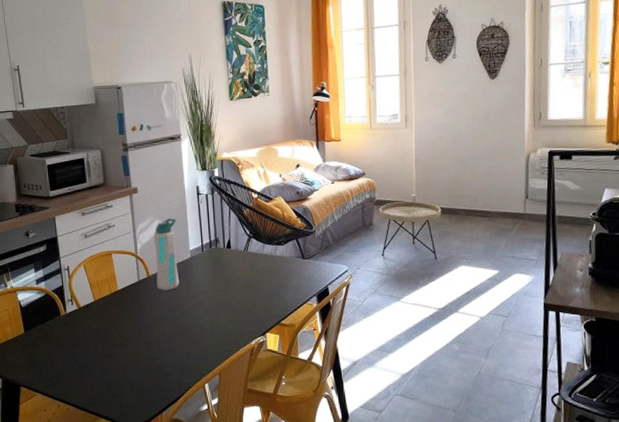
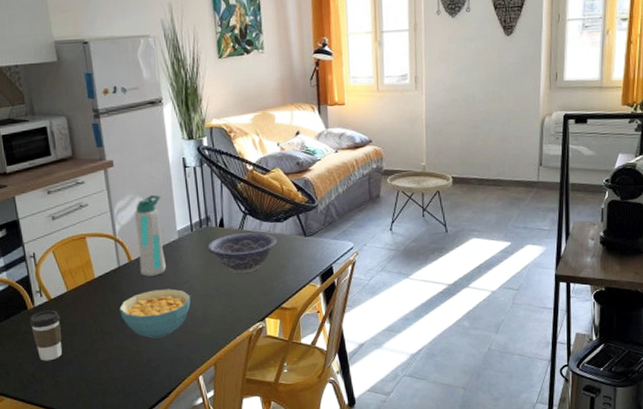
coffee cup: none [61,317,88,363] -> present [29,310,63,361]
cereal bowl: none [138,302,200,347] -> present [119,289,191,338]
decorative bowl: none [215,254,279,291] -> present [206,232,278,274]

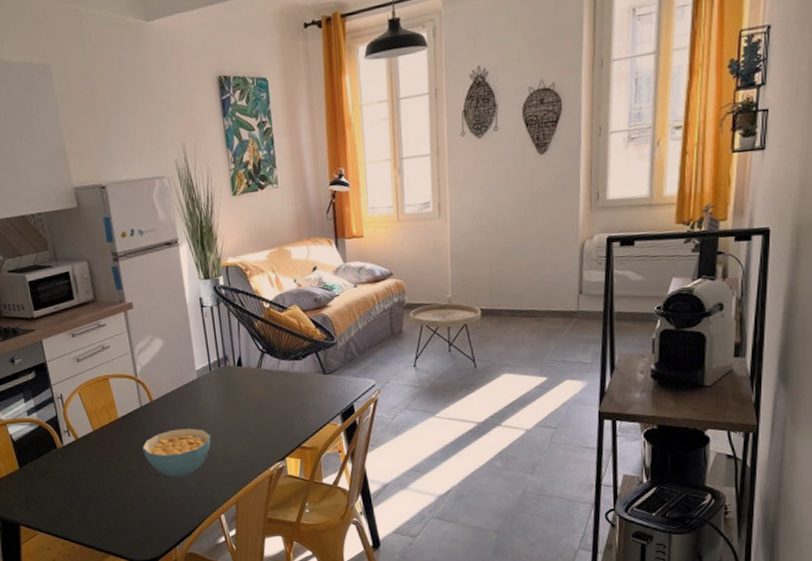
coffee cup: present [29,310,63,361] -> none [59,449,90,498]
water bottle: present [134,194,167,276] -> none [154,335,187,416]
decorative bowl: present [206,232,278,274] -> none [225,371,297,413]

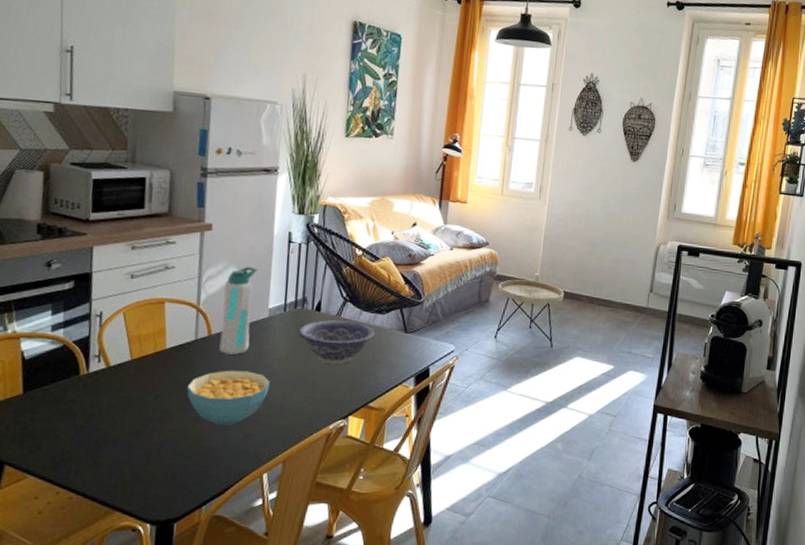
water bottle: none [154,335,187,416] -> present [219,266,258,355]
decorative bowl: none [225,371,297,413] -> present [297,320,376,365]

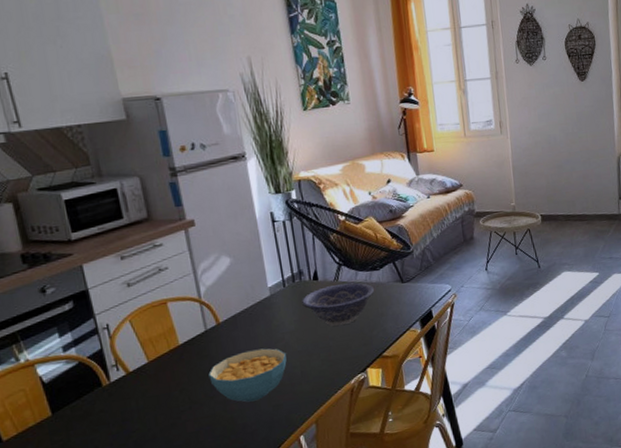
water bottle: present [219,266,258,355] -> none [220,252,259,338]

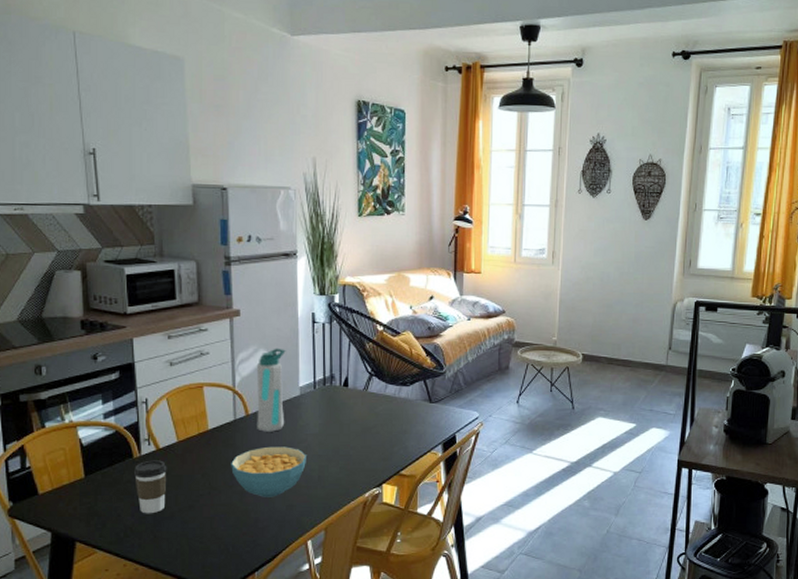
coffee cup: none [105,383,145,441] -> present [133,460,167,514]
water bottle: none [220,252,259,338] -> present [256,348,286,432]
decorative bowl: present [301,282,375,326] -> none [328,395,402,437]

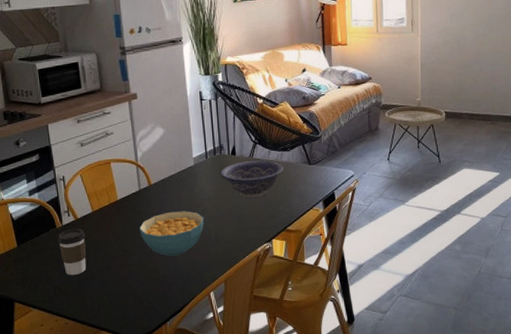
water bottle: present [256,348,286,432] -> none [154,124,183,199]
decorative bowl: none [328,395,402,437] -> present [219,160,285,198]

